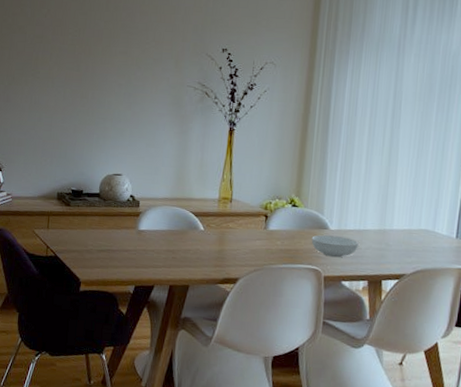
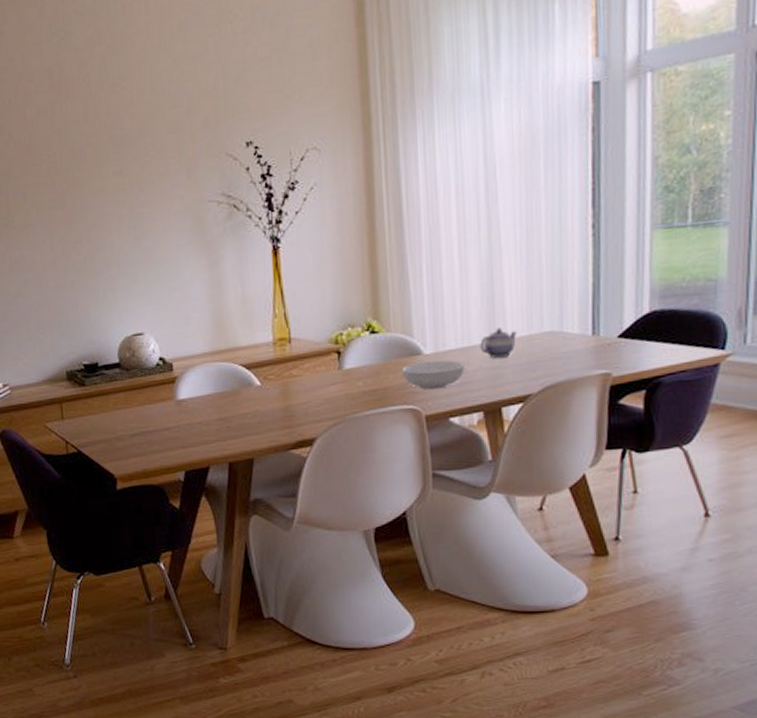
teapot: none [372,220,401,243] -> present [480,328,518,358]

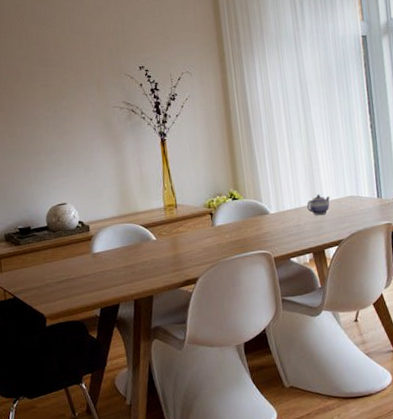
serving bowl: present [402,360,465,389] -> none [256,217,298,238]

